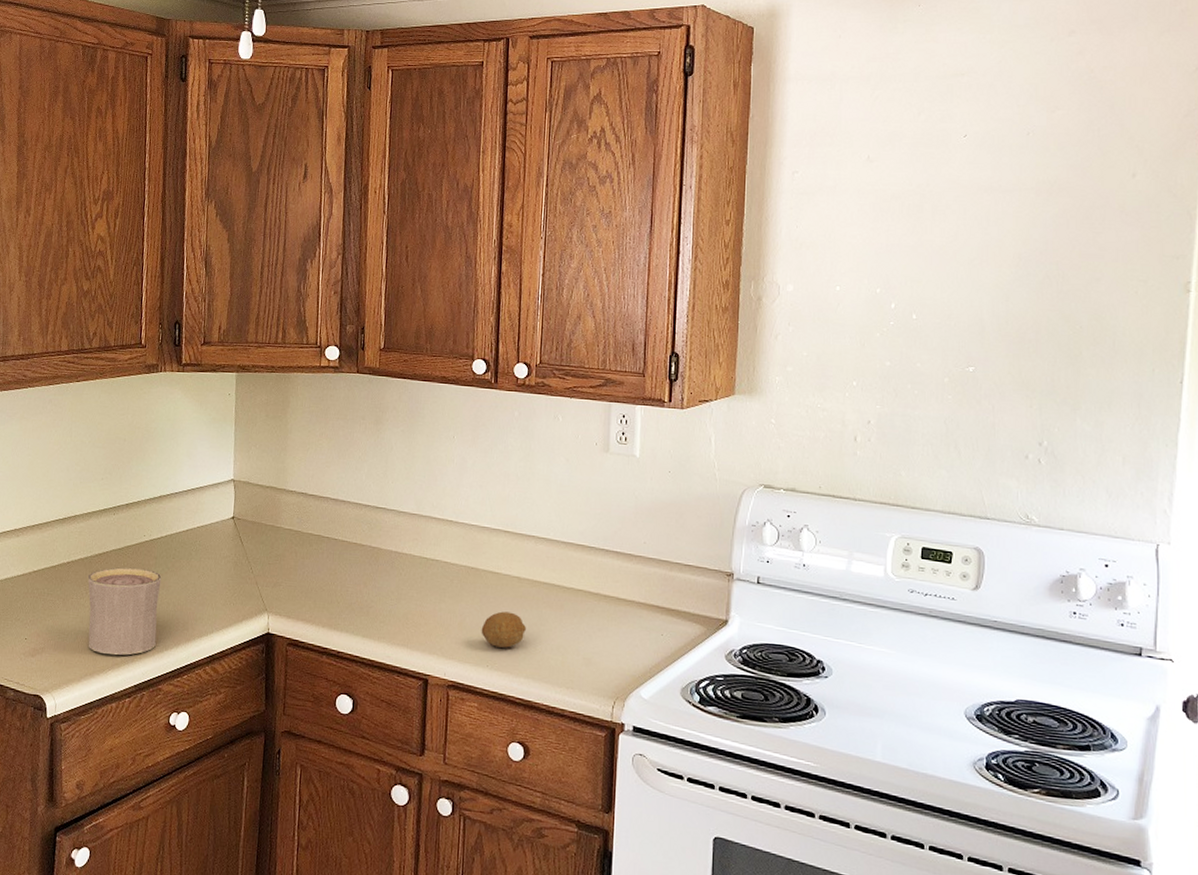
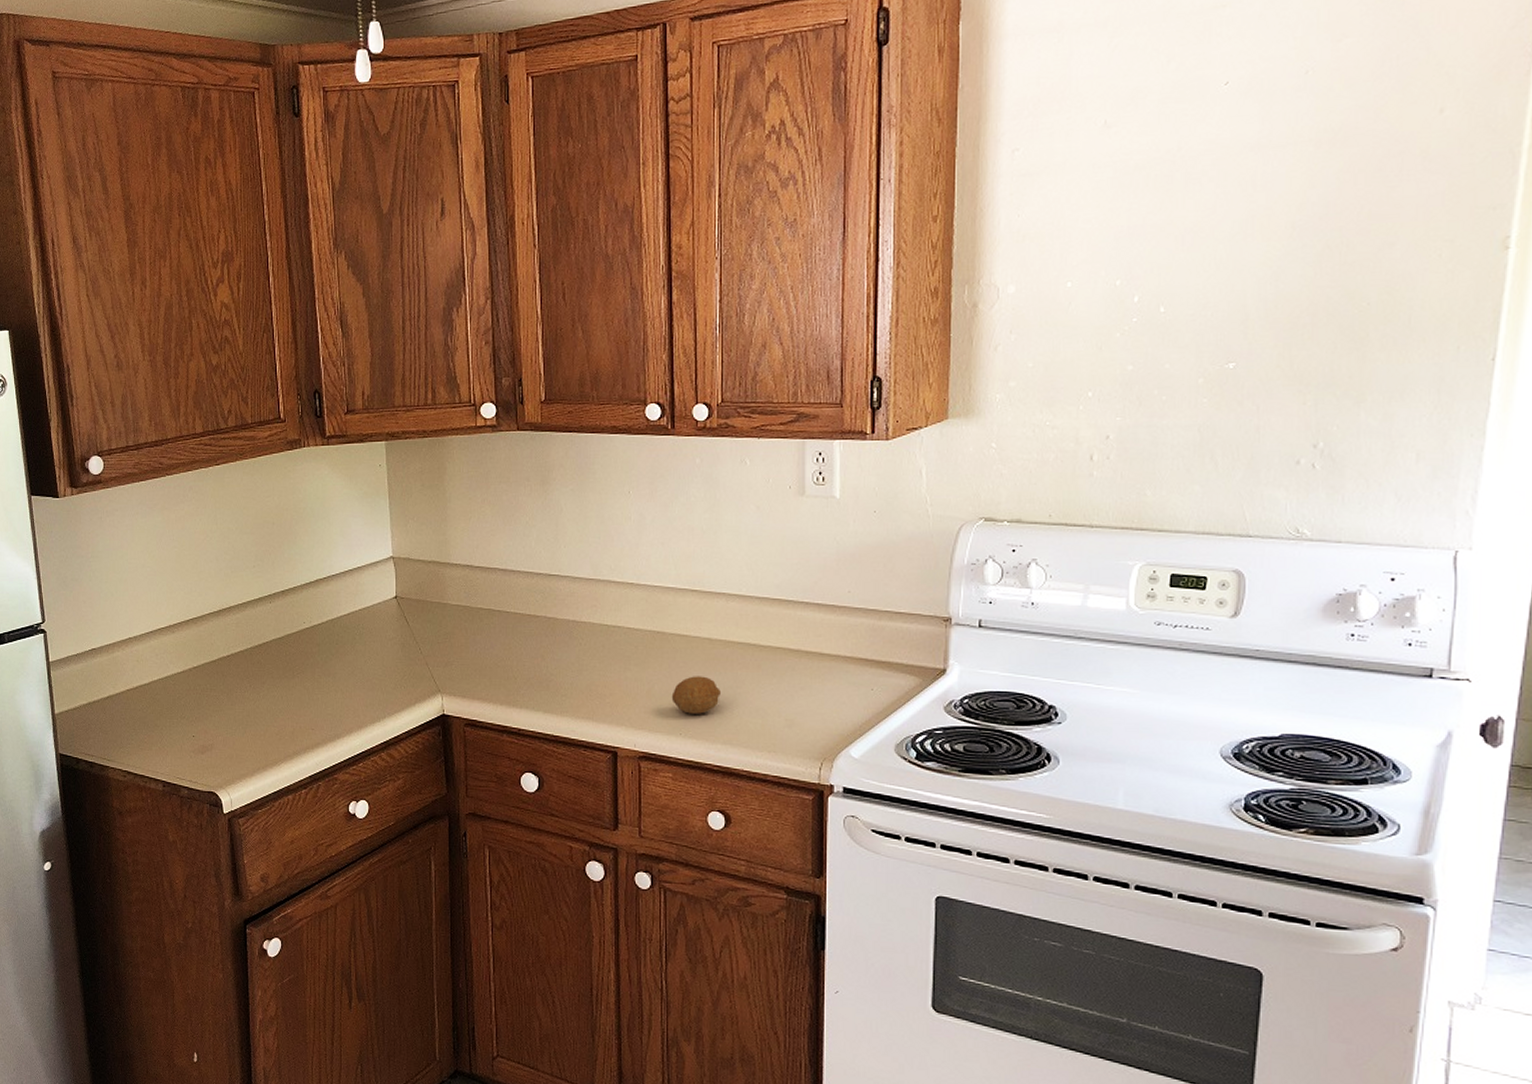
cup: present [87,567,162,656] -> none [249,657,327,748]

